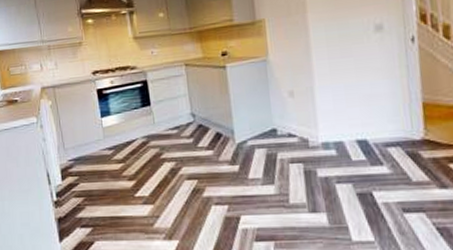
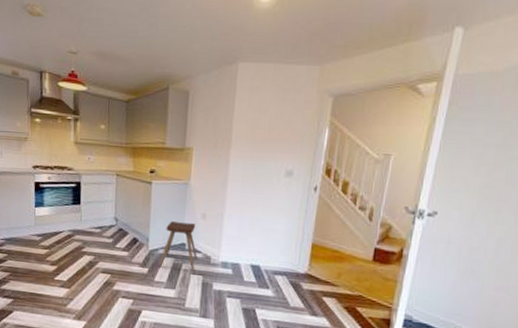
music stool: none [249,104,293,162] -> present [158,220,198,271]

